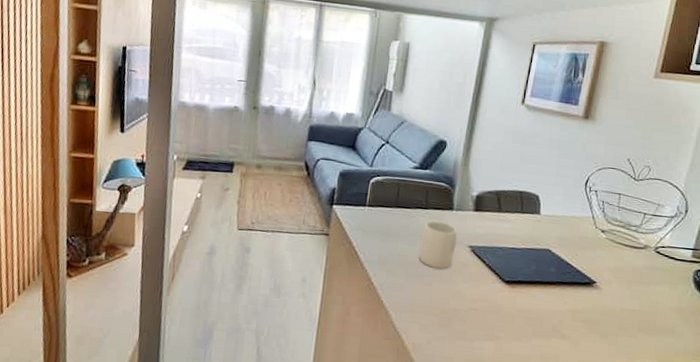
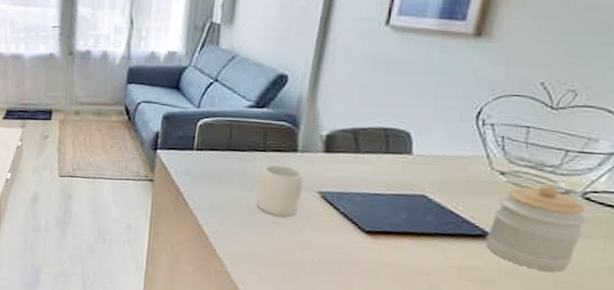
jar: none [592,241,659,312] -> present [485,184,588,272]

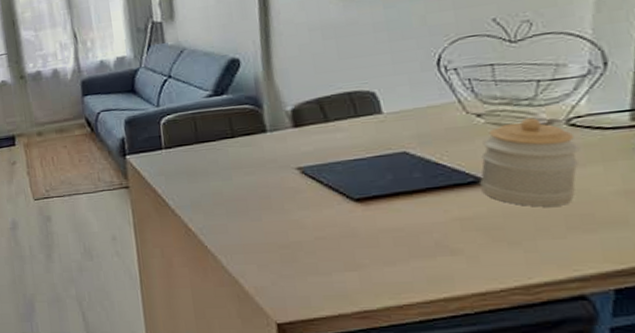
mug: present [256,164,304,217] -> none [234,147,281,200]

